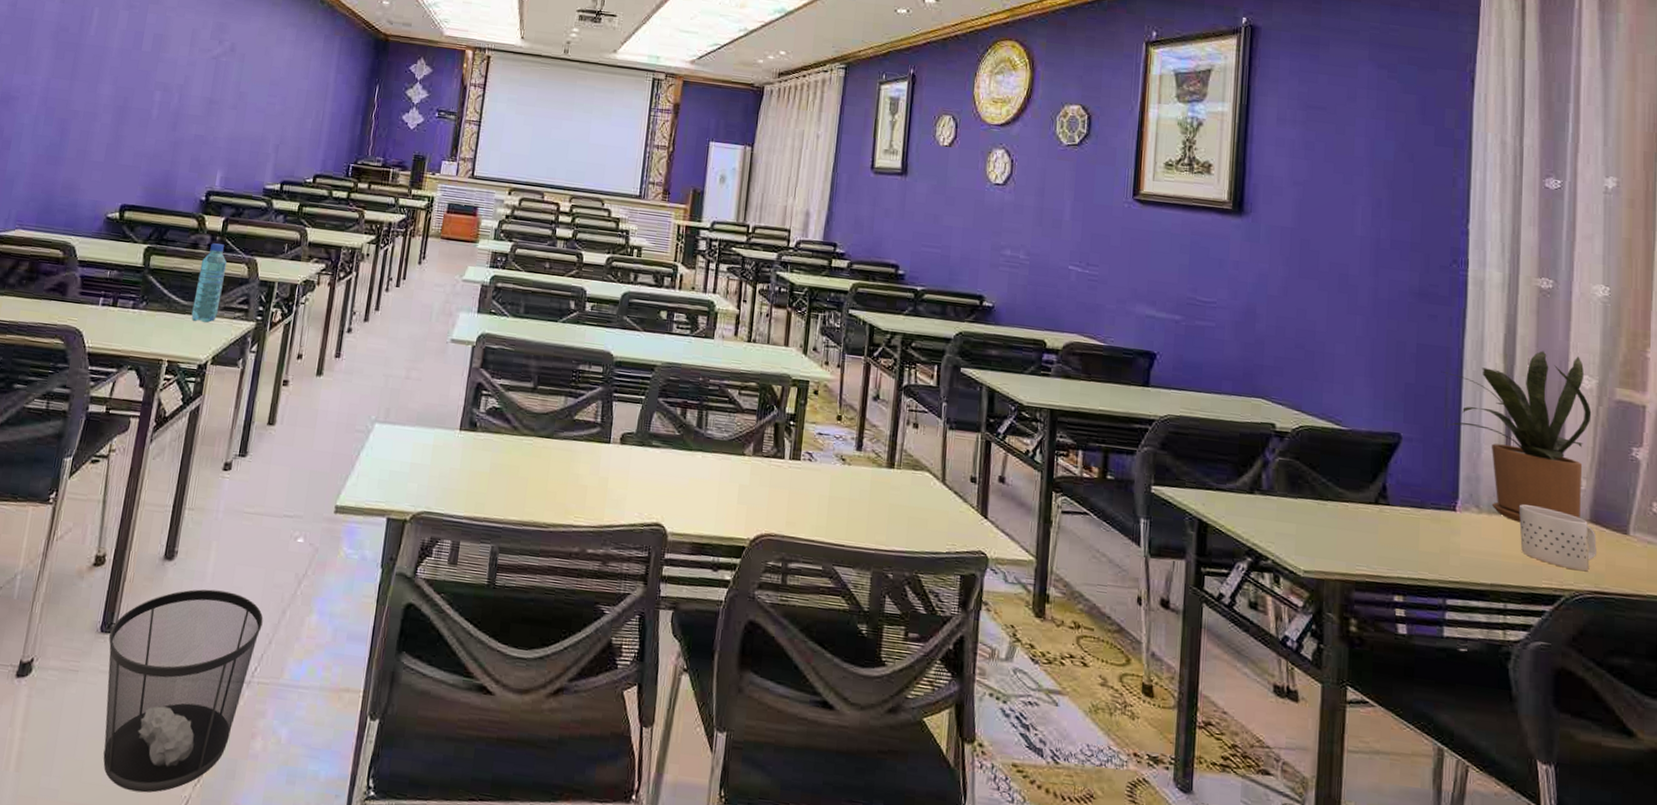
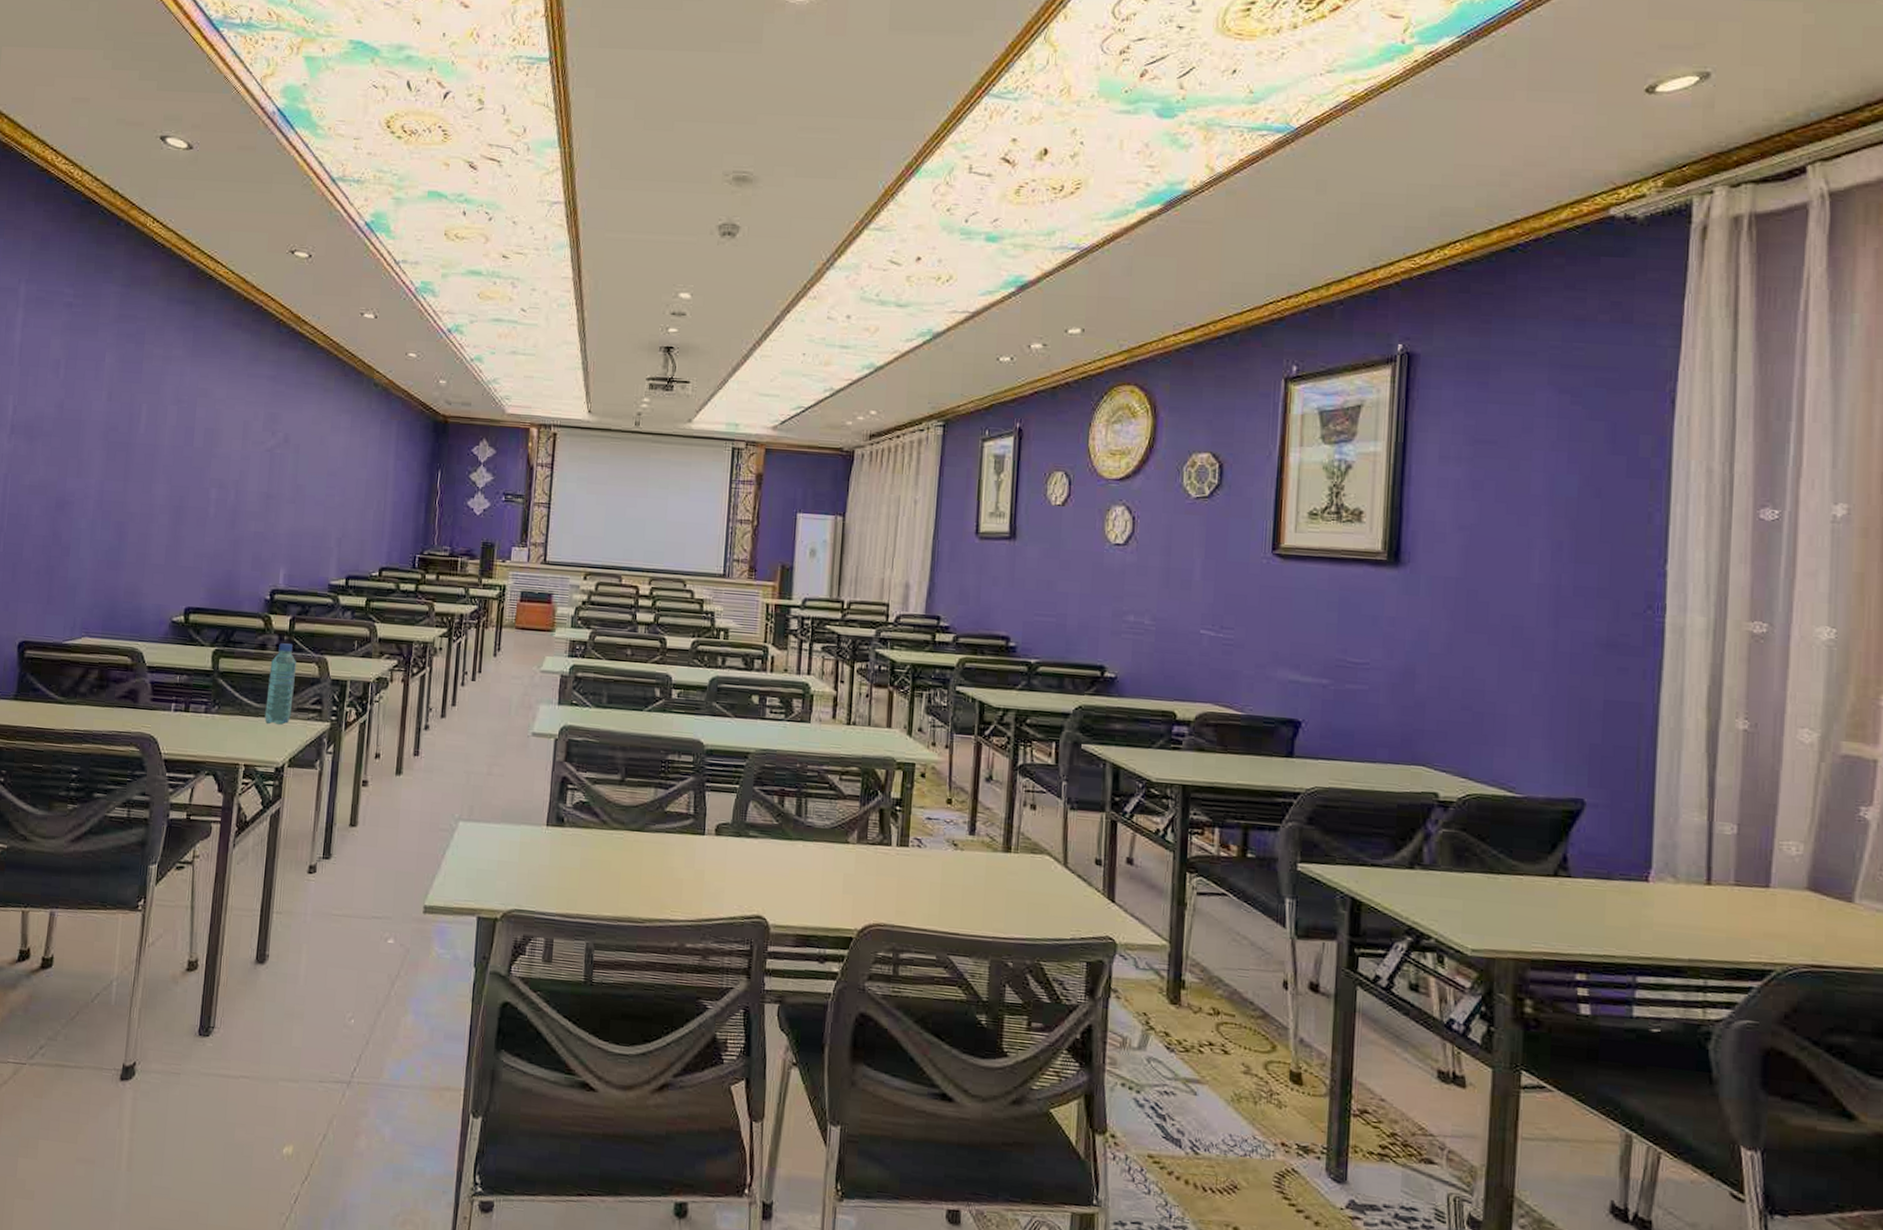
waste bin: present [103,589,263,793] -> none [207,991,359,1191]
house plant: present [1441,351,1592,522] -> none [1632,703,1812,892]
mug: present [1518,504,1597,572] -> none [1722,872,1815,944]

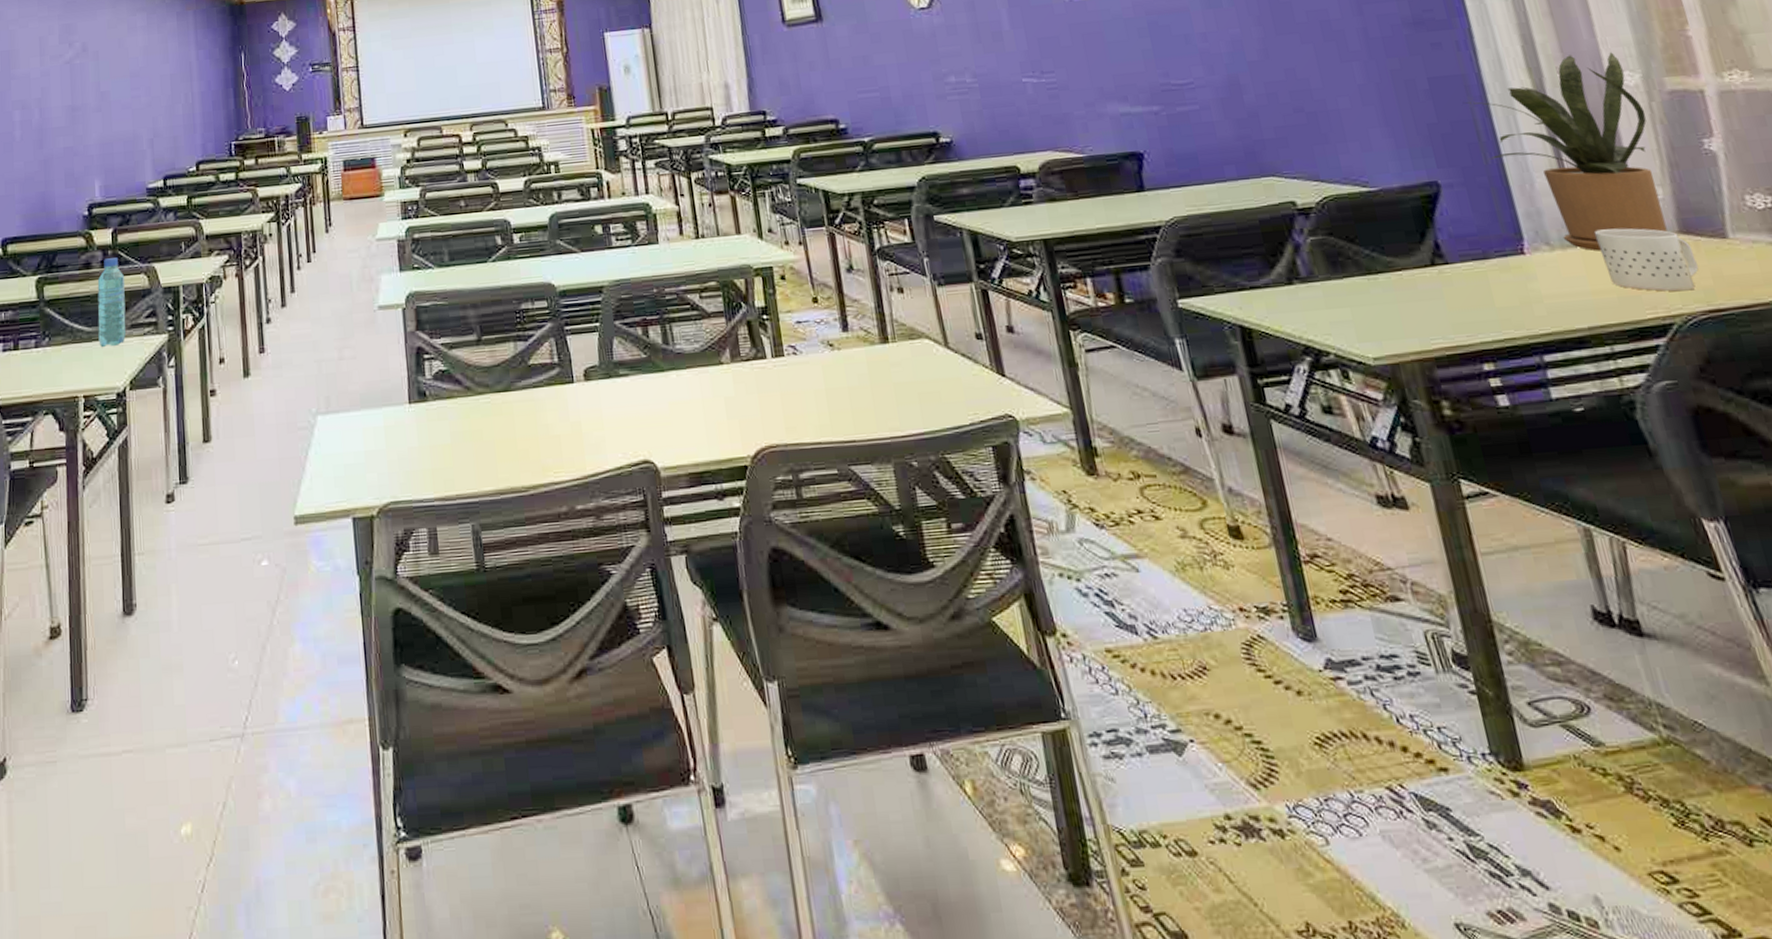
house plant: none [1632,703,1812,892] -> present [1463,52,1668,251]
mug: none [1722,872,1815,944] -> present [1594,228,1699,292]

